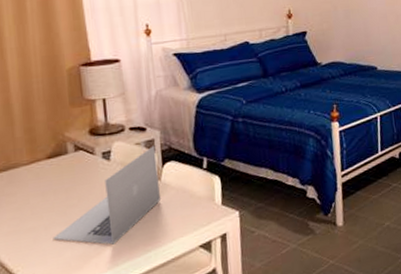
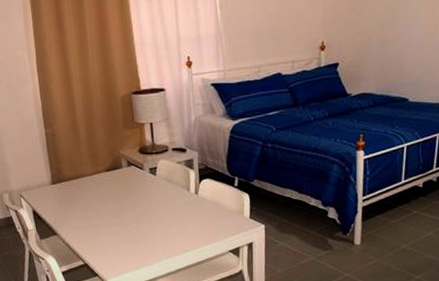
laptop: present [53,145,160,245] -> none [111,164,197,244]

